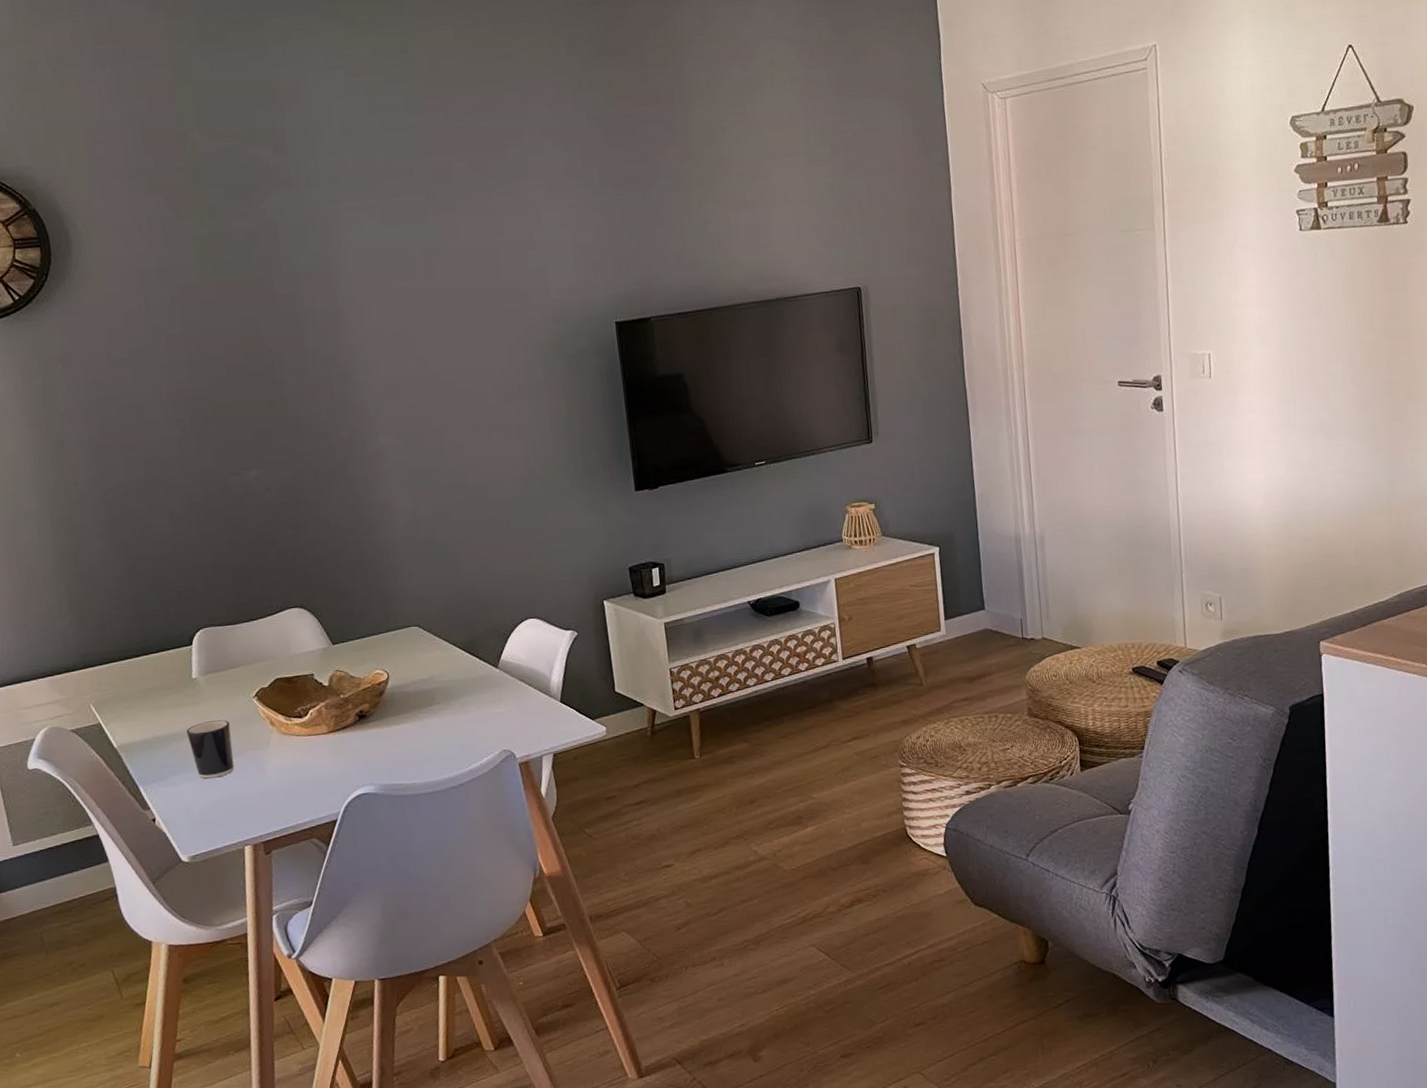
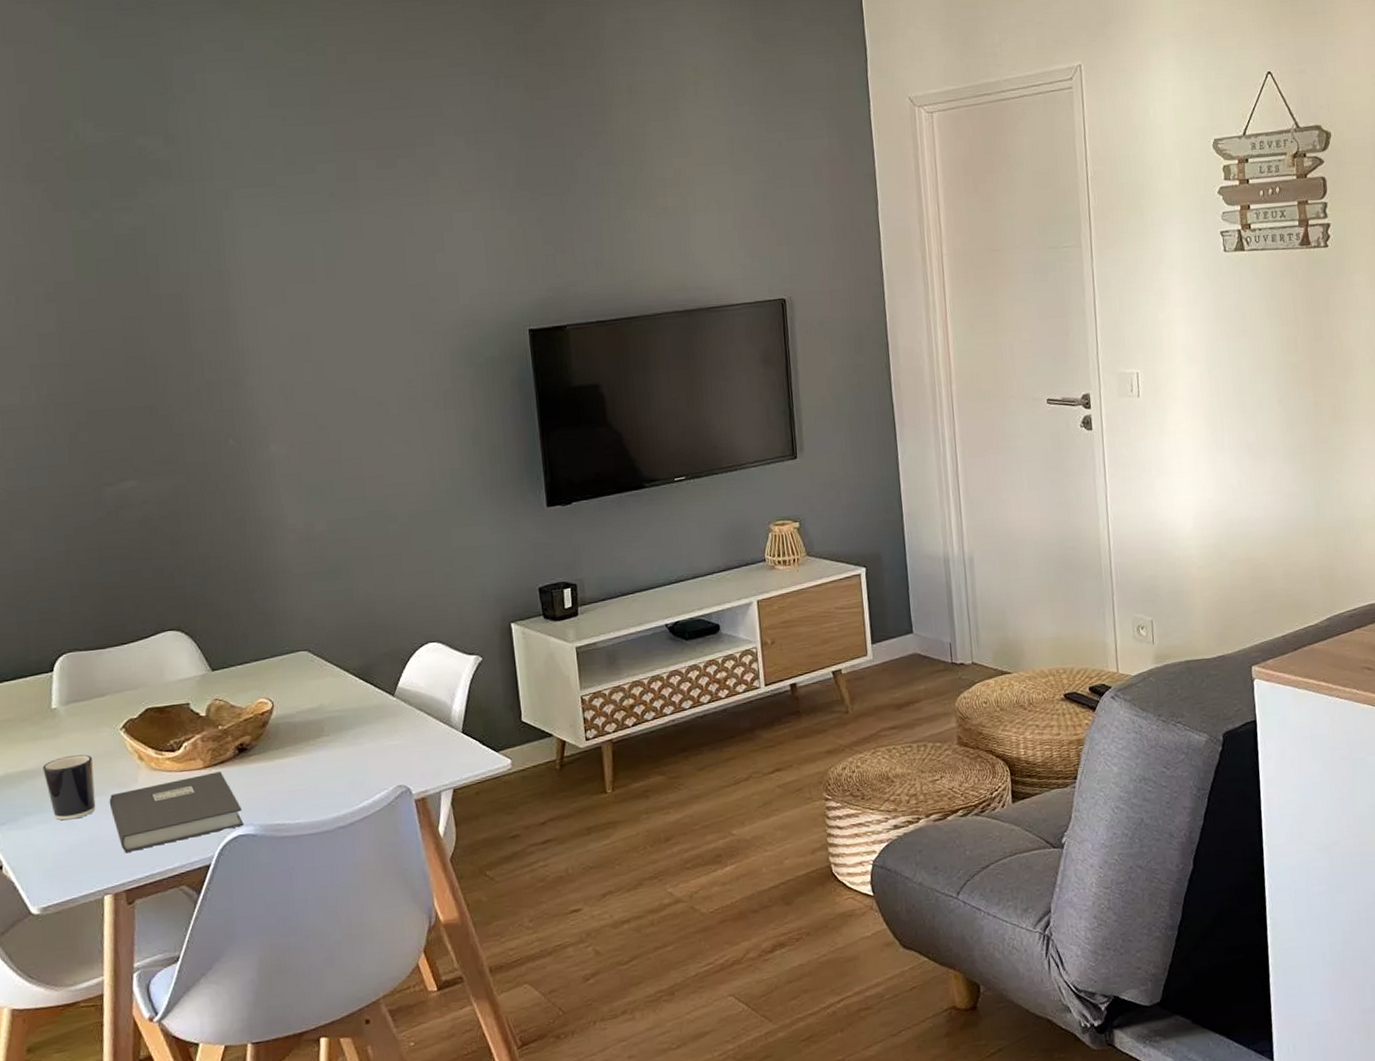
book: none [245,736,366,808] -> present [109,771,244,852]

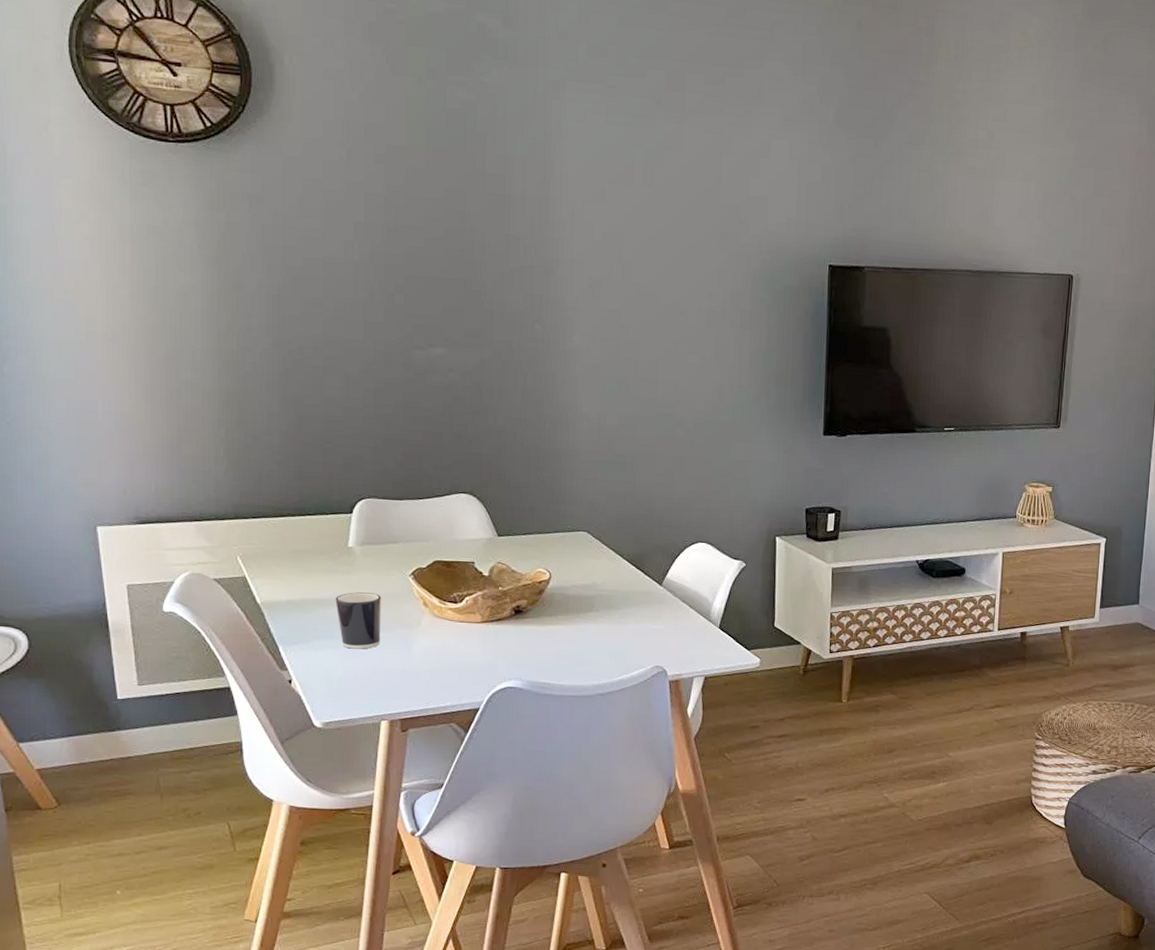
book: present [109,771,244,852] -> none [393,627,513,686]

